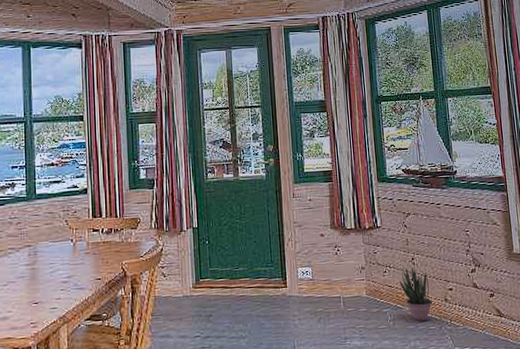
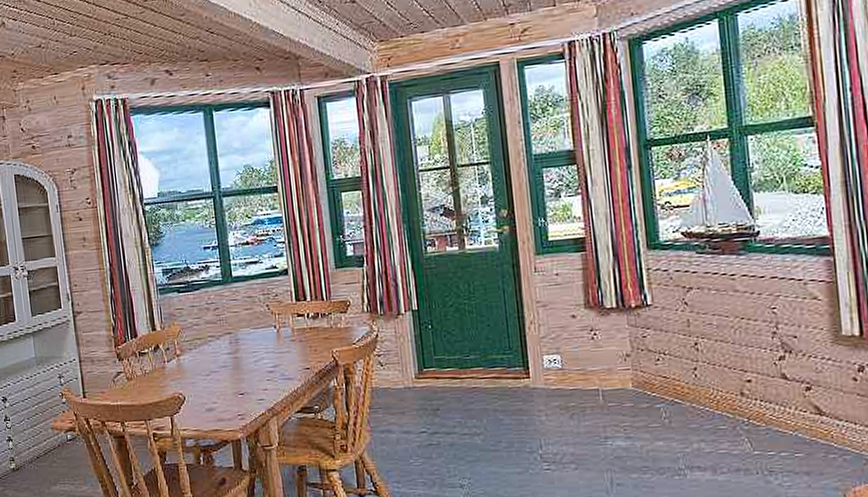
potted plant: present [399,266,433,322] -> none [677,353,723,420]

